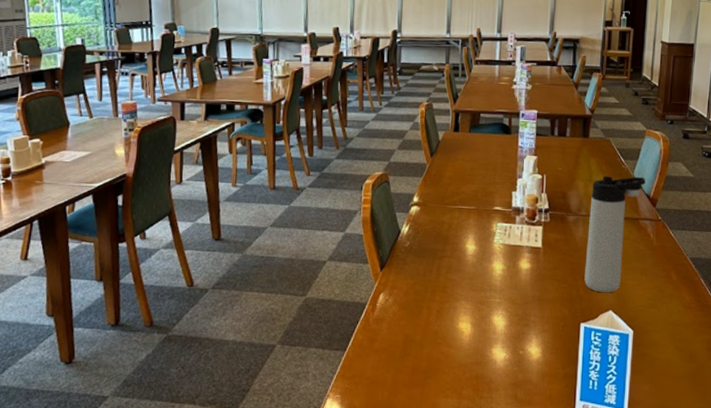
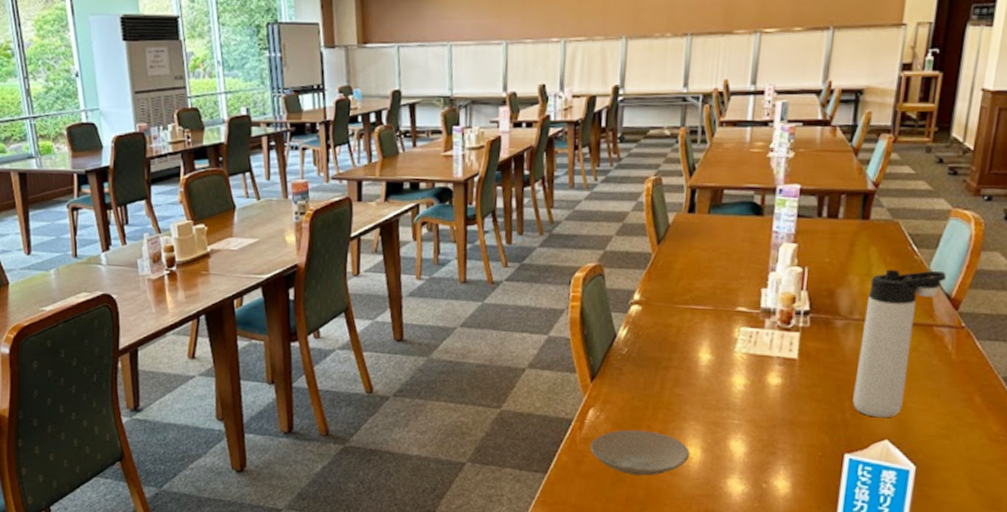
plate: none [382,310,463,349] -> present [591,429,690,476]

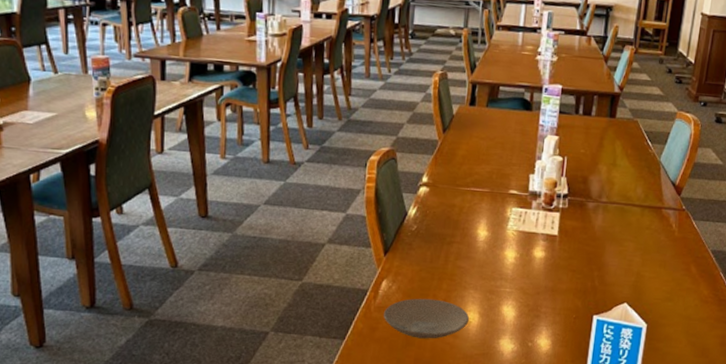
thermos bottle: present [852,269,946,418] -> none [600,160,672,285]

